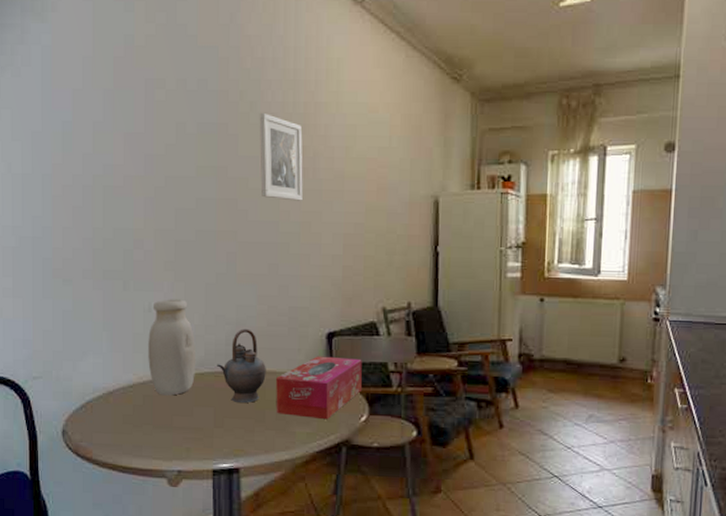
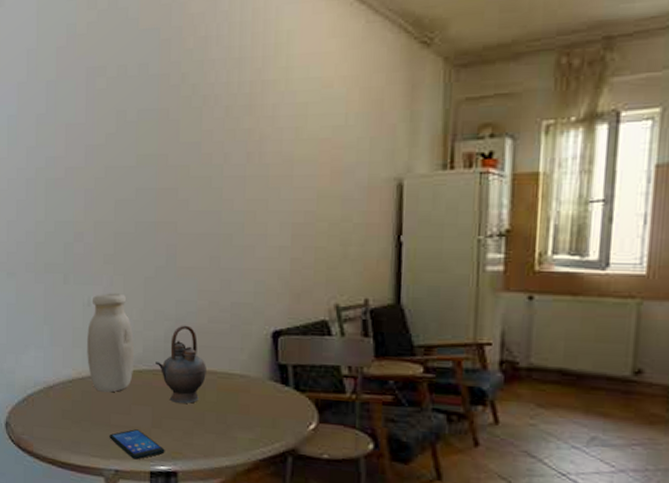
smartphone: none [172,430,227,459] -> present [109,429,165,460]
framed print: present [259,112,303,201] -> none [201,94,248,189]
tissue box: present [276,356,363,420] -> none [216,356,312,426]

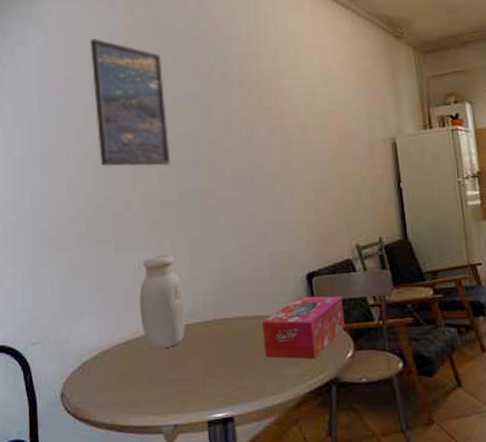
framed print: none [45,36,129,194] -> present [89,39,171,167]
smartphone: present [109,429,165,460] -> none [166,381,221,411]
teapot: present [155,325,206,404] -> none [205,277,253,350]
tissue box: none [216,356,312,426] -> present [262,296,346,360]

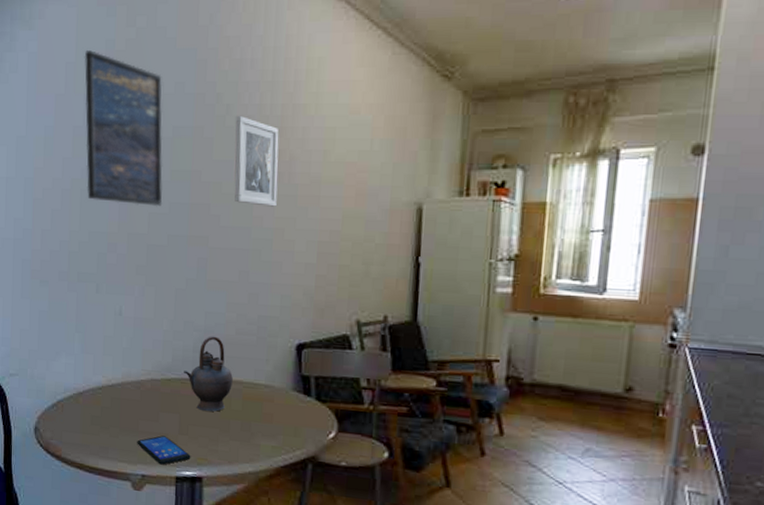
jar: present [139,254,185,349] -> none [117,303,164,400]
smartphone: none [166,381,221,411] -> present [137,435,191,465]
teapot: none [205,277,253,350] -> present [184,336,233,412]
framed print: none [228,81,273,155] -> present [234,115,279,207]
tissue box: present [262,296,346,360] -> none [241,367,333,434]

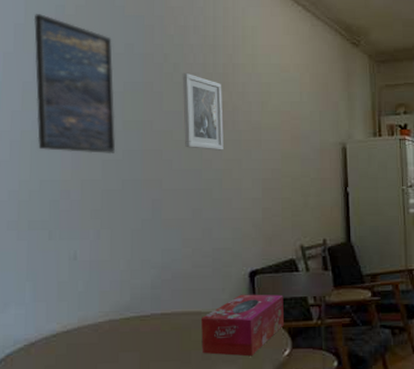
teapot: present [184,336,233,412] -> none [143,271,191,345]
tissue box: none [241,367,333,434] -> present [201,294,285,357]

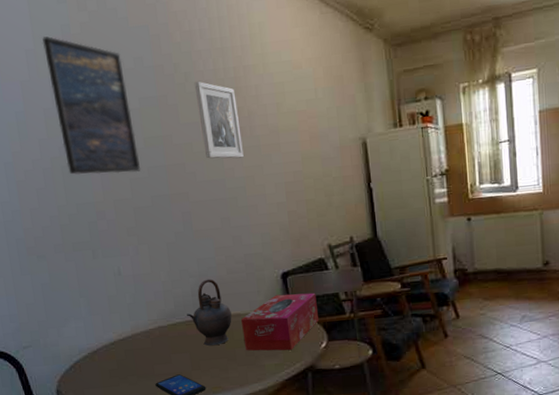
teapot: none [143,271,191,345] -> present [187,279,232,346]

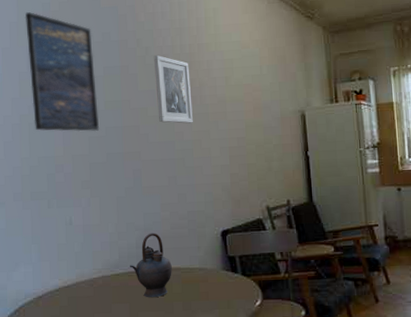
tissue box: present [241,292,320,351] -> none [181,251,255,307]

